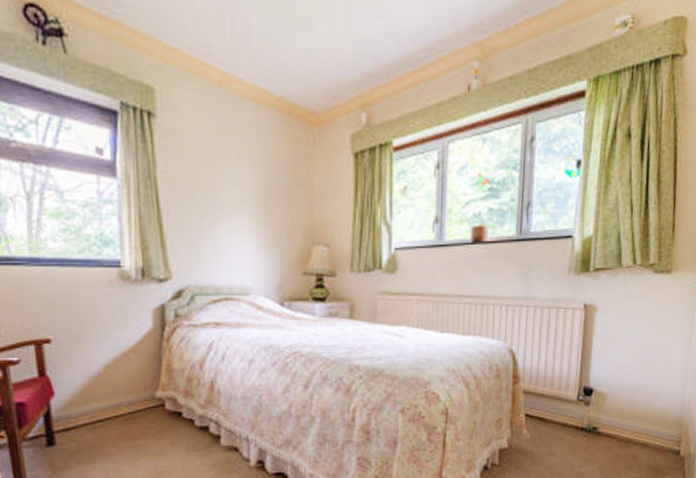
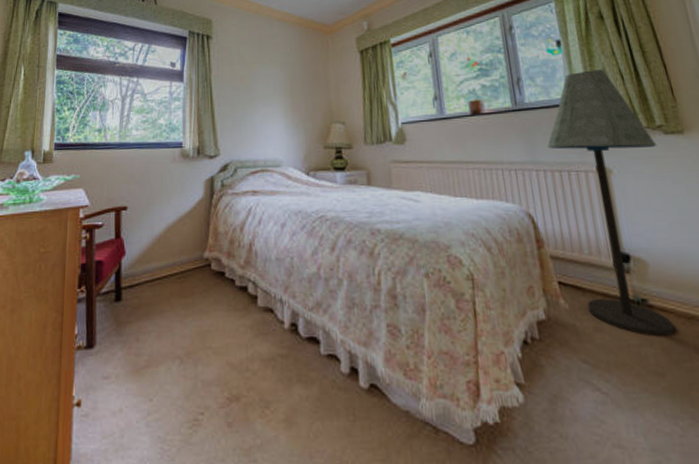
floor lamp: none [542,198,645,457] -> present [547,69,675,336]

